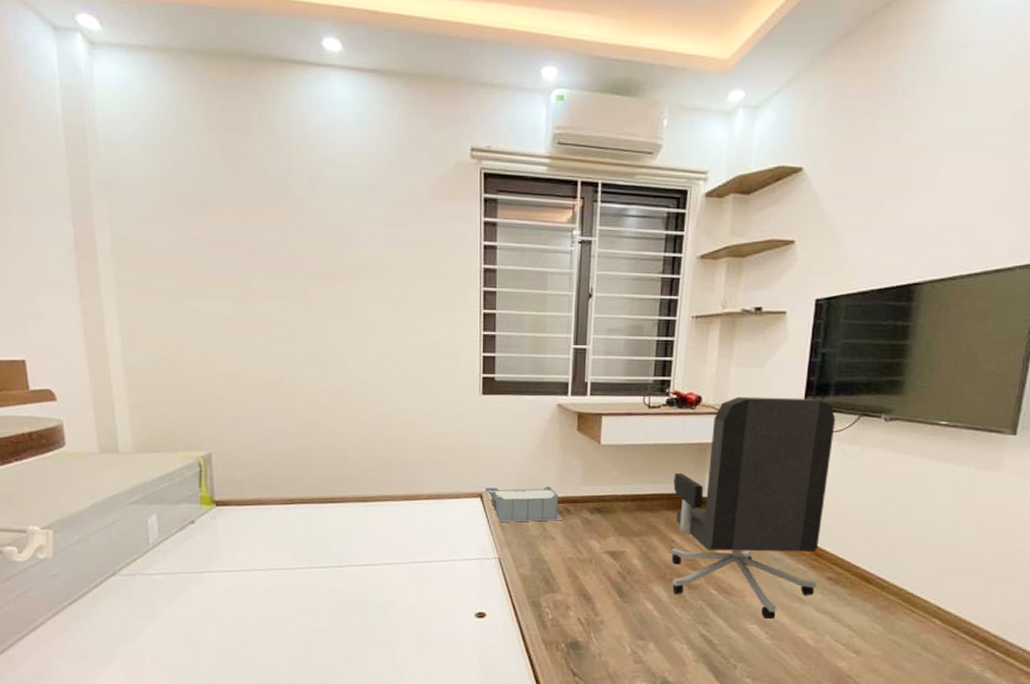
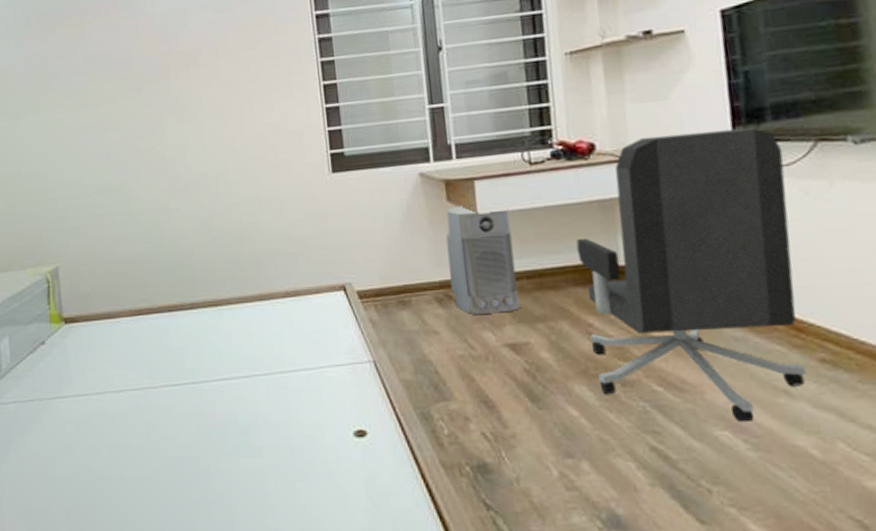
storage bin: present [485,486,563,523] -> none [347,270,445,318]
air purifier: none [571,436,626,527] -> present [446,205,520,314]

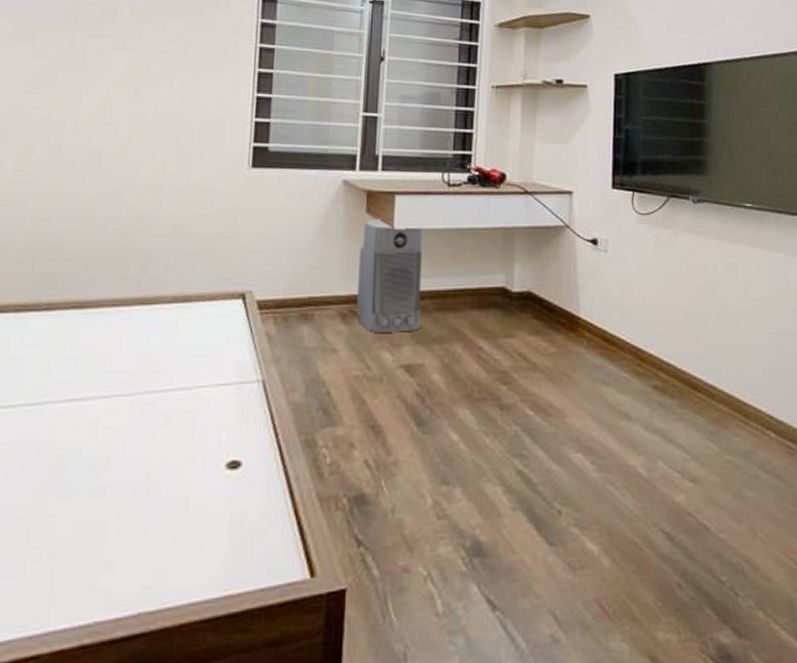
office chair: present [576,128,806,423] -> none [478,174,646,445]

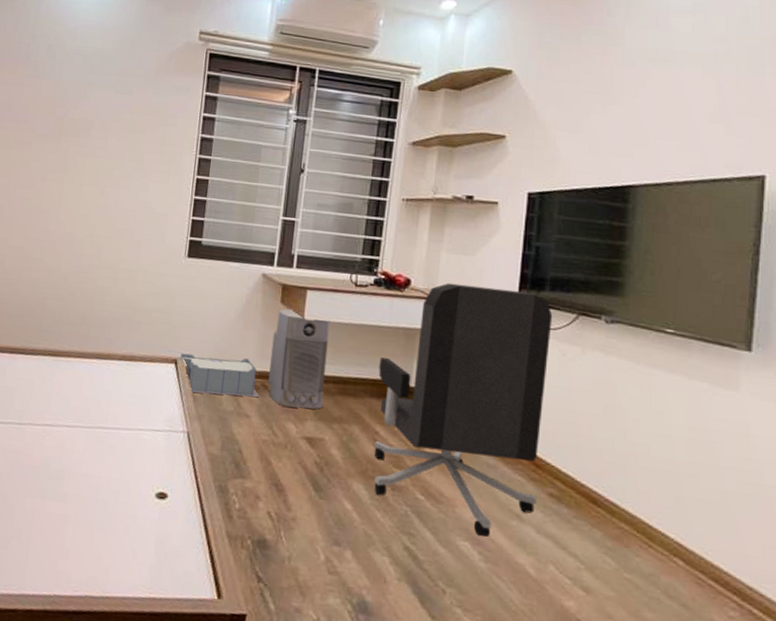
storage bin: none [248,282,347,332] -> present [180,353,259,398]
office chair: none [478,174,646,445] -> present [374,283,553,537]

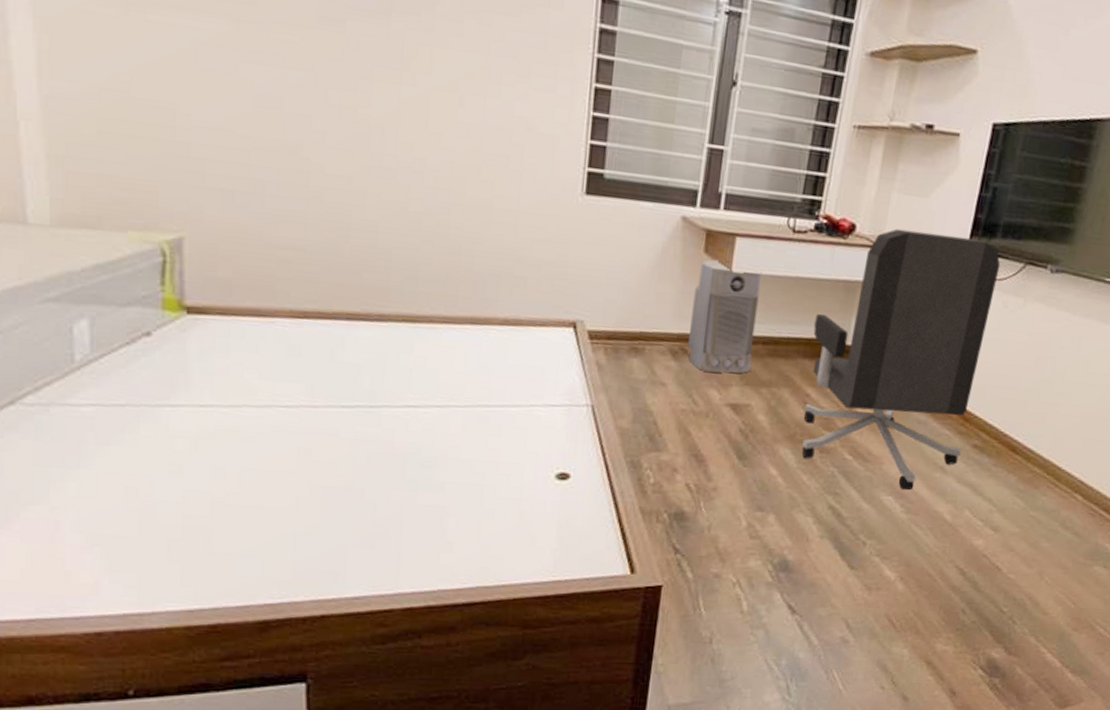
storage bin: present [180,353,259,398] -> none [579,314,677,364]

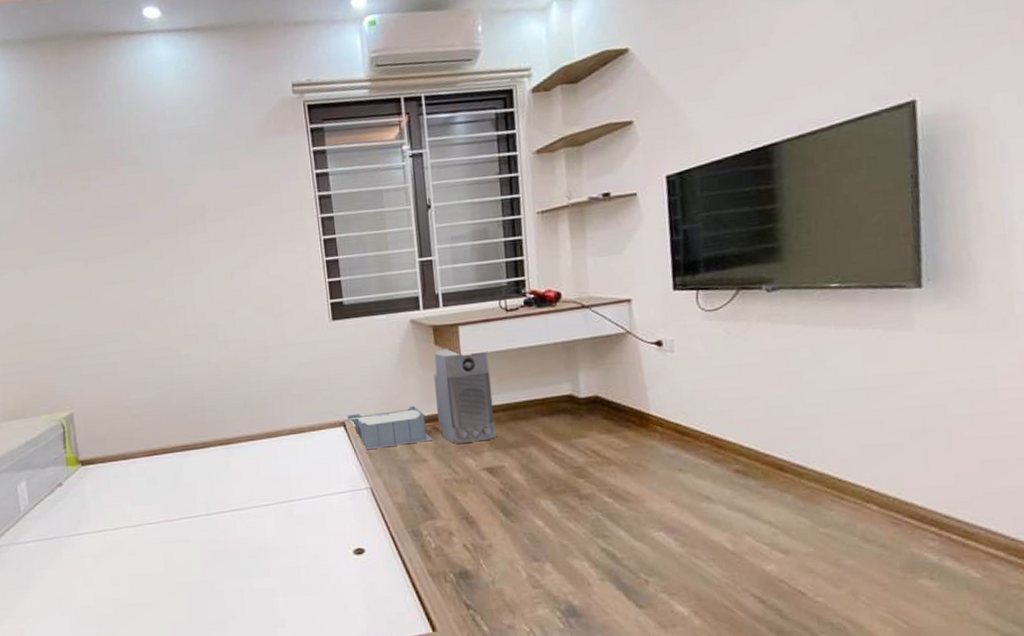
storage bin: none [579,314,677,364] -> present [347,406,432,451]
office chair: present [801,228,1001,491] -> none [544,279,724,525]

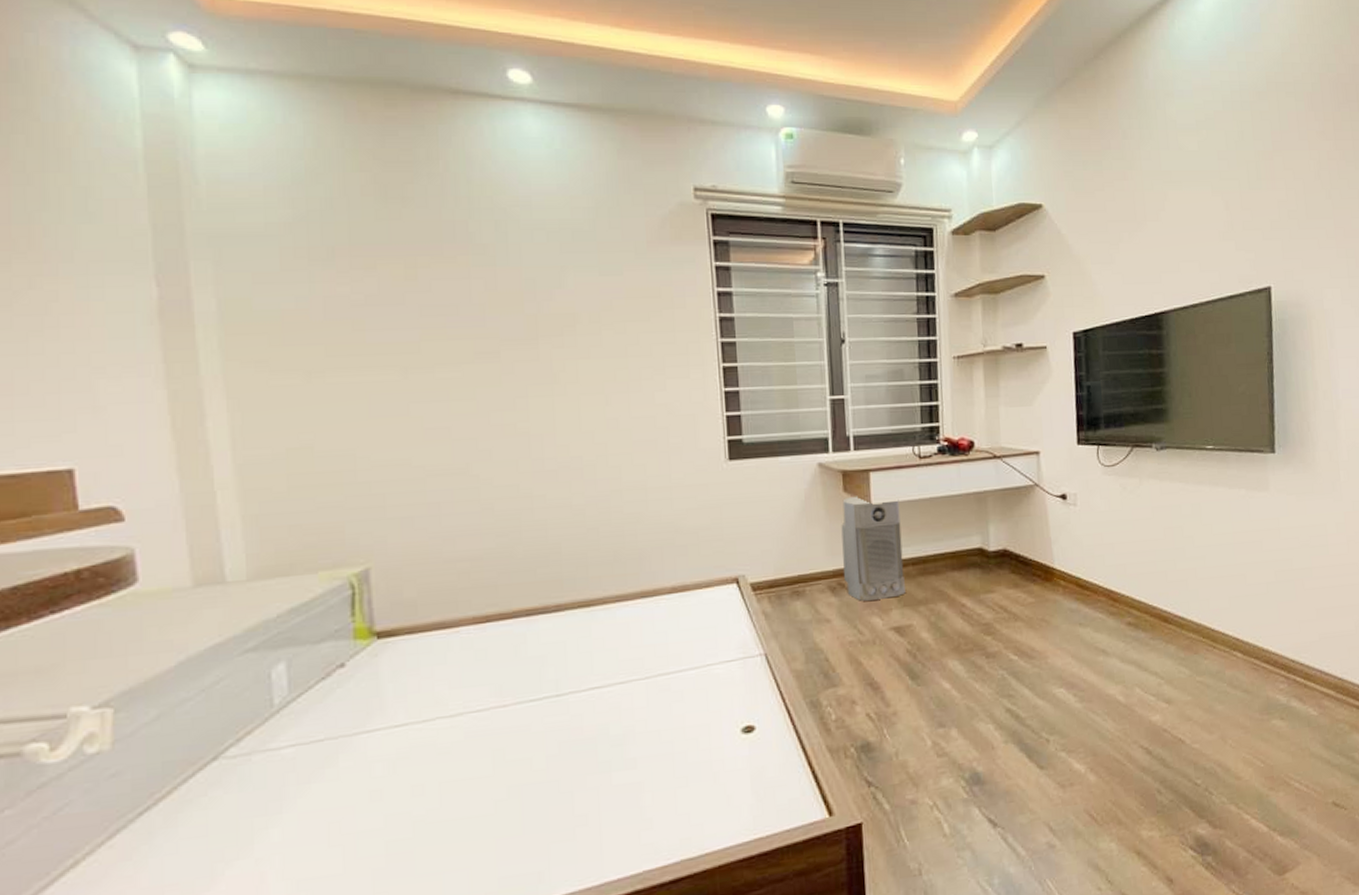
storage bin: present [347,406,432,451] -> none [741,560,837,611]

